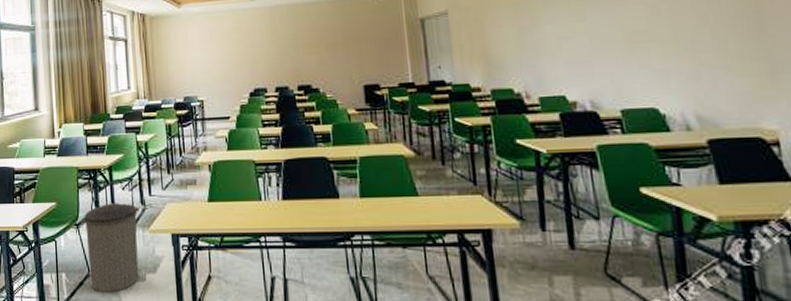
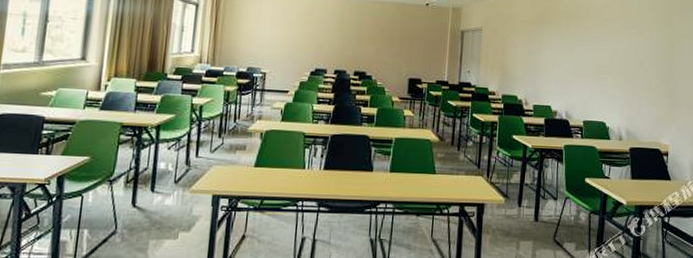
trash can: present [80,203,139,293] -> none [115,161,183,250]

